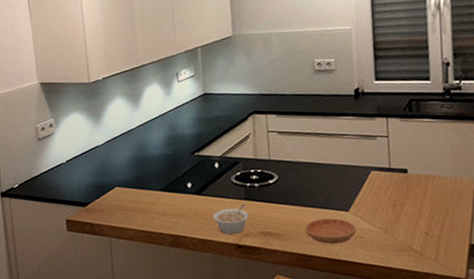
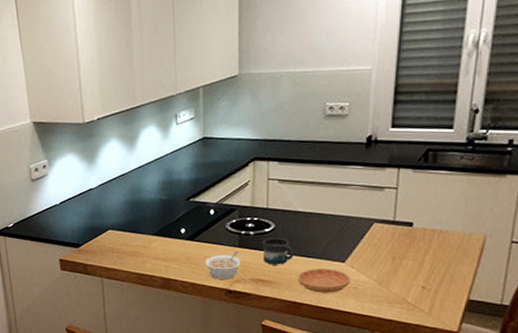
mug: none [267,189,300,217] -> present [262,238,295,265]

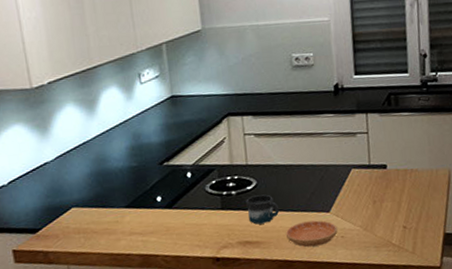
legume: present [205,251,241,279] -> none [187,213,226,248]

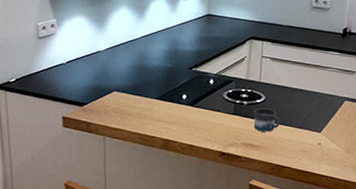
saucer: present [285,220,338,248] -> none [281,136,325,158]

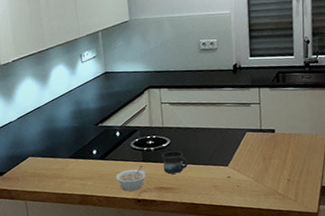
legume: none [203,118,235,143] -> present [116,165,146,191]

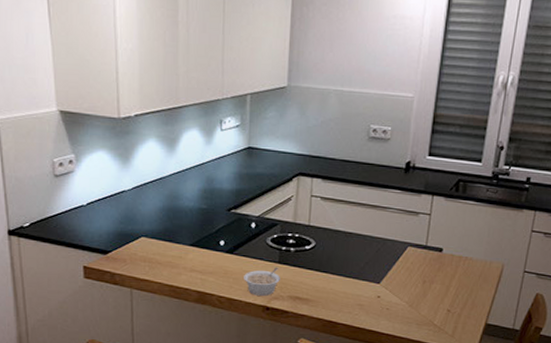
mug: present [162,151,188,174] -> none [302,256,333,283]

